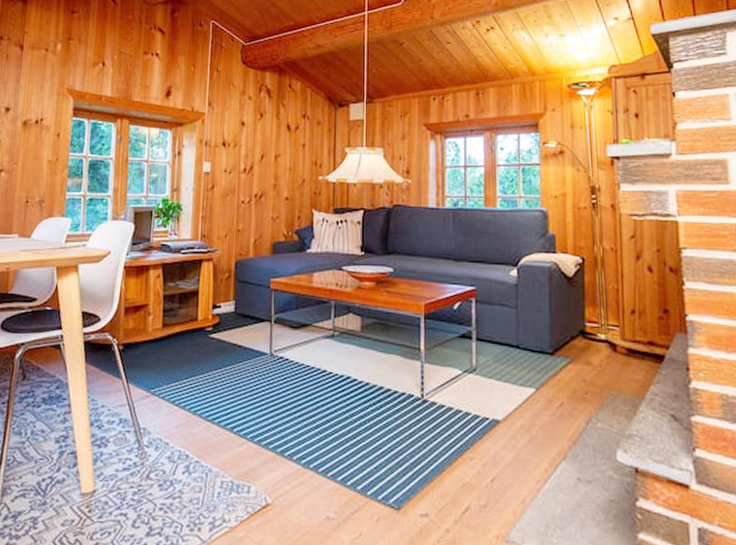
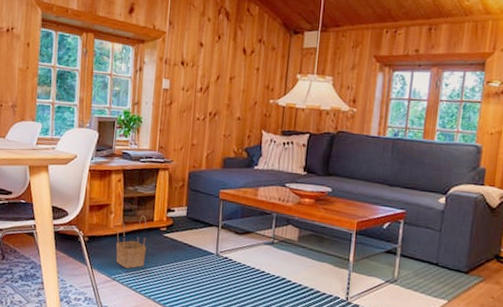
basket: none [155,314,190,380] -> present [116,215,147,269]

